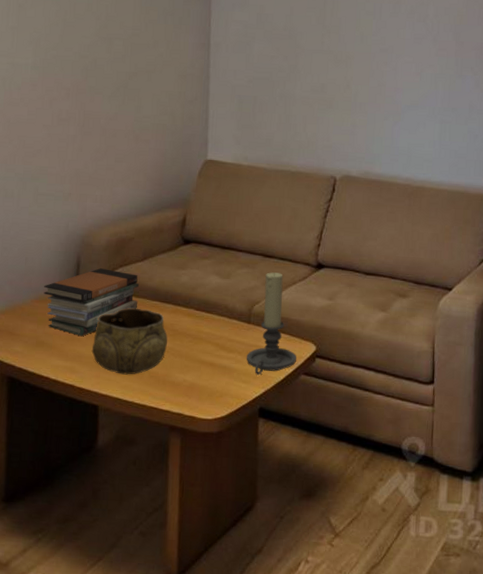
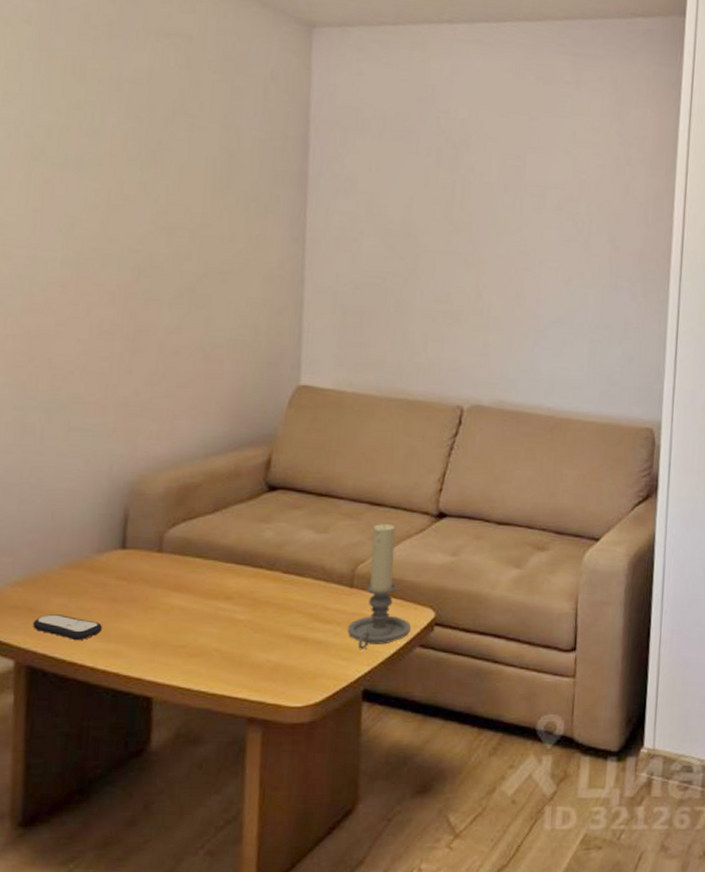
remote control: none [12,337,62,359] -> present [32,614,102,641]
book stack: present [43,268,139,336] -> none [77,523,208,610]
decorative bowl: present [91,307,168,375] -> none [143,572,246,657]

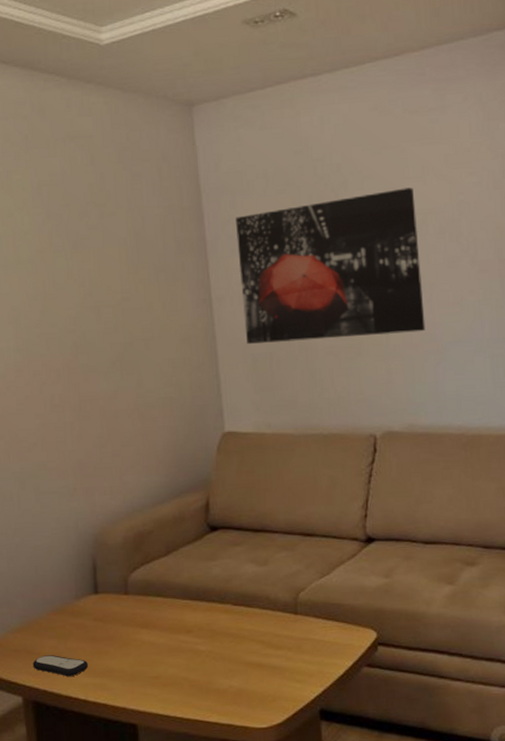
wall art: none [338,155,537,307] -> present [236,187,426,344]
candle holder: present [347,524,412,651] -> none [297,552,357,673]

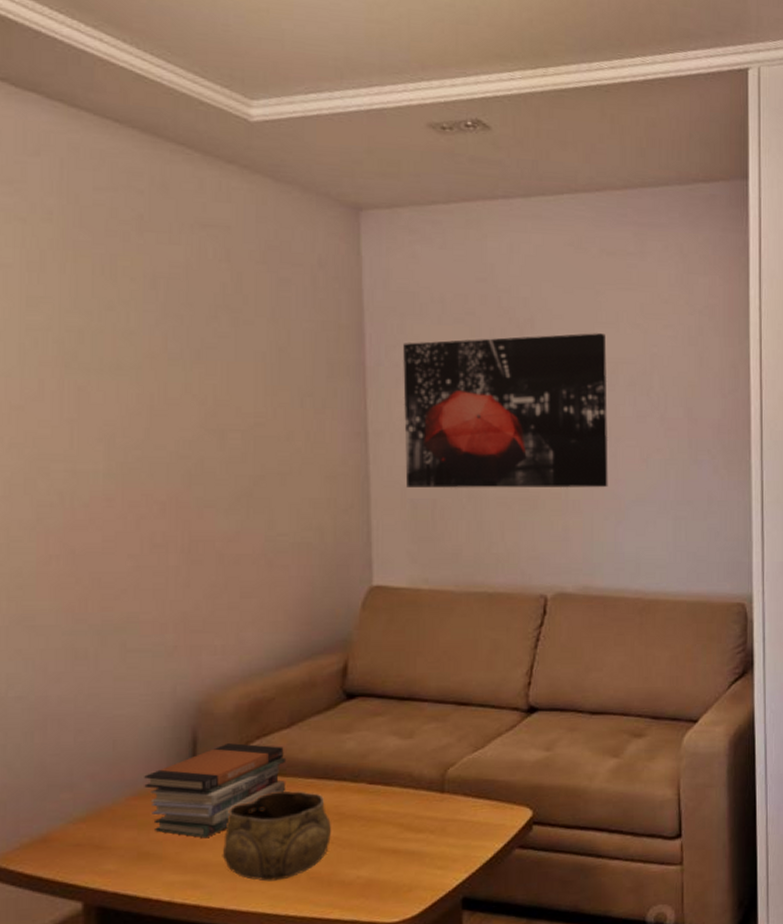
remote control: present [32,655,88,677] -> none [100,849,177,875]
book stack: none [59,569,167,648] -> present [144,743,285,838]
decorative bowl: none [121,609,207,687] -> present [222,790,332,882]

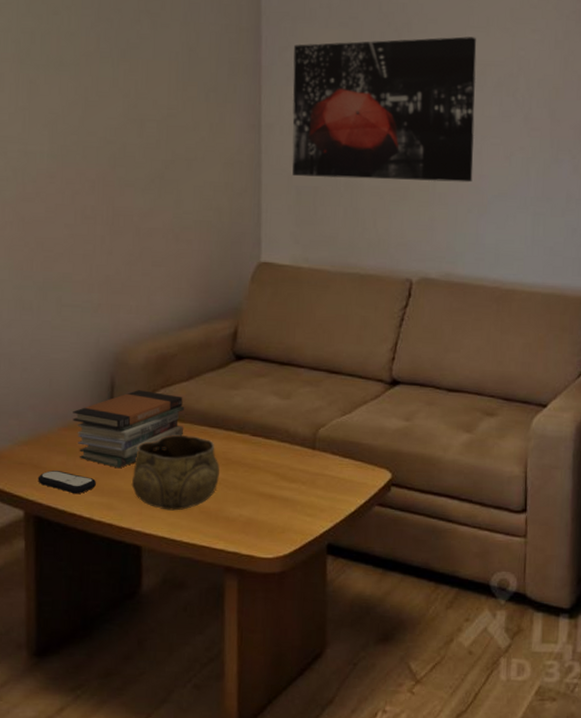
remote control: none [100,849,177,875] -> present [37,470,96,494]

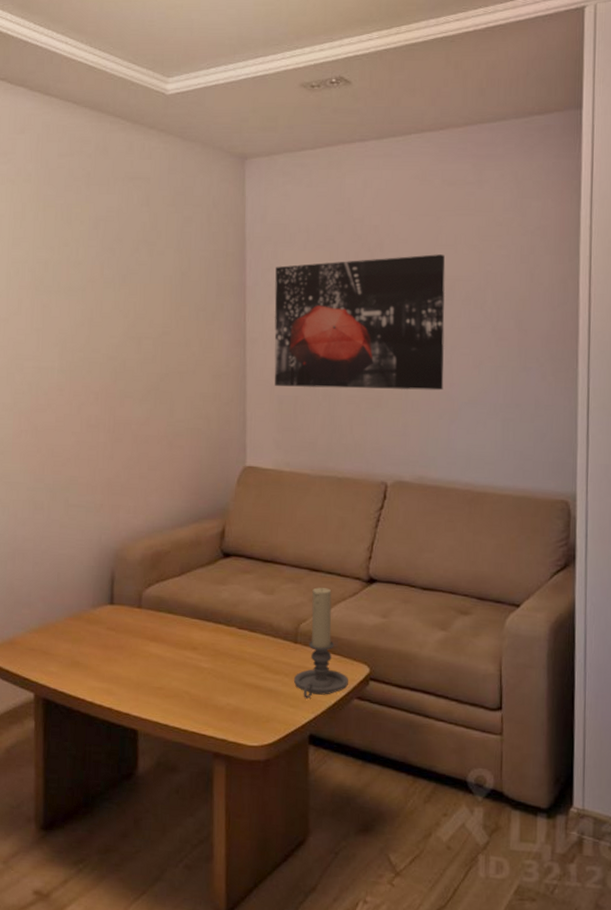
remote control: present [37,470,96,494] -> none [46,657,98,680]
book stack: present [72,390,184,468] -> none [77,584,176,656]
decorative bowl: present [131,434,220,511] -> none [129,626,209,698]
candle holder: none [311,391,370,508] -> present [293,587,349,700]

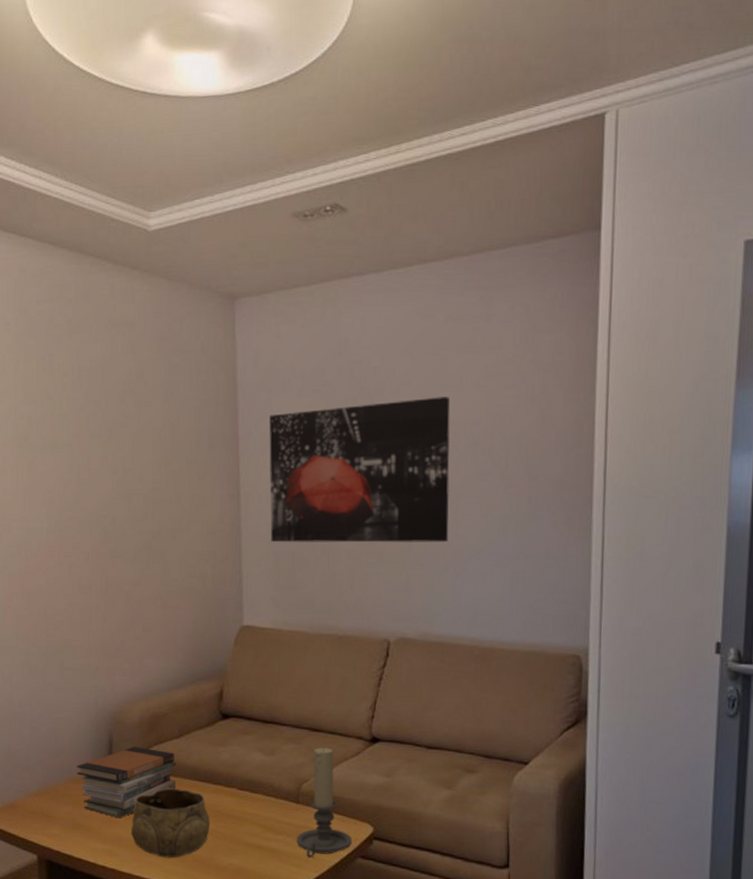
book stack: none [77,584,176,656] -> present [76,747,176,818]
decorative bowl: none [129,626,209,698] -> present [130,787,211,858]

